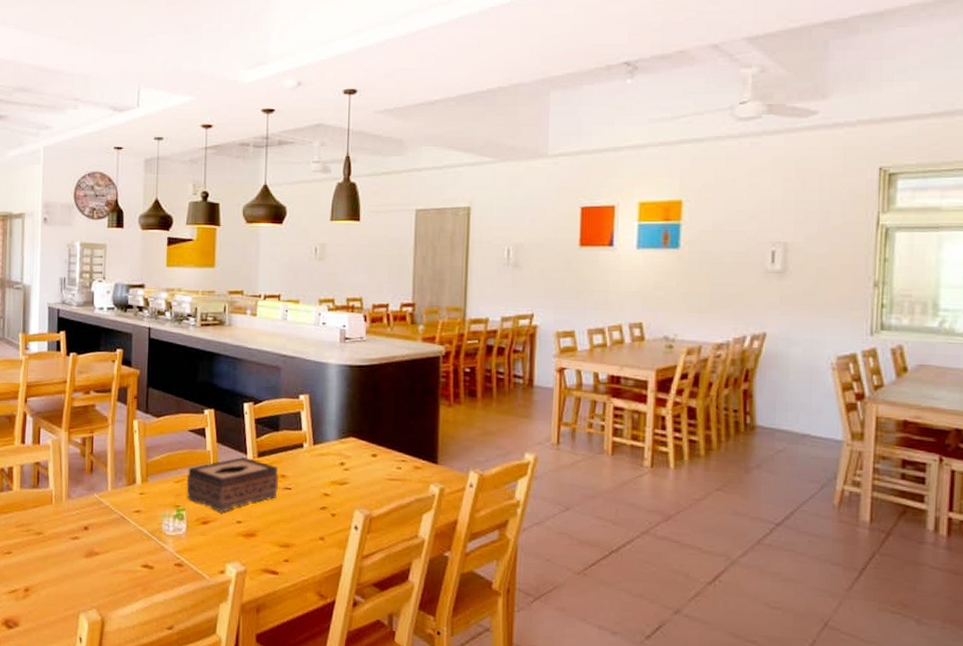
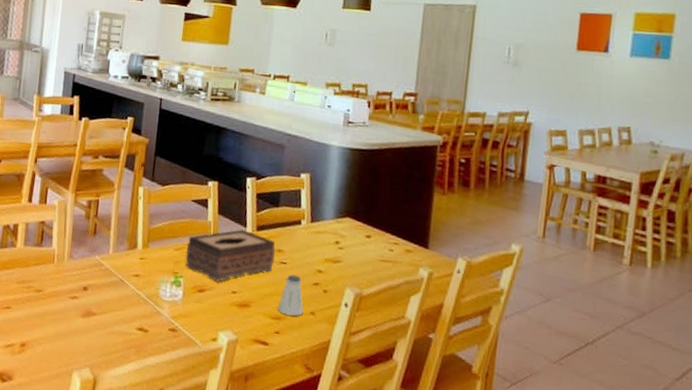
saltshaker: none [286,500,312,543] -> present [278,274,303,317]

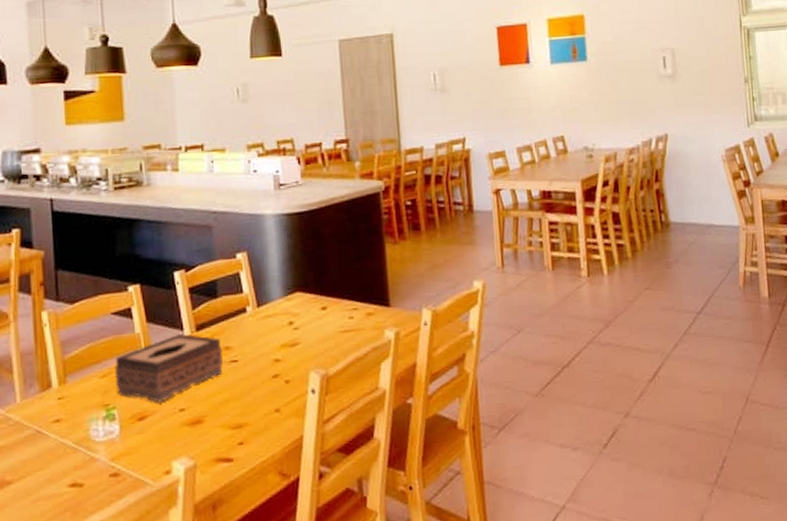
saltshaker: present [278,274,303,317] -> none [237,371,266,421]

